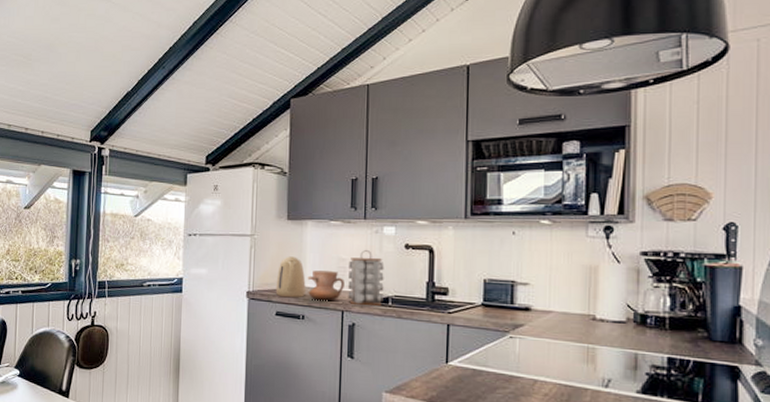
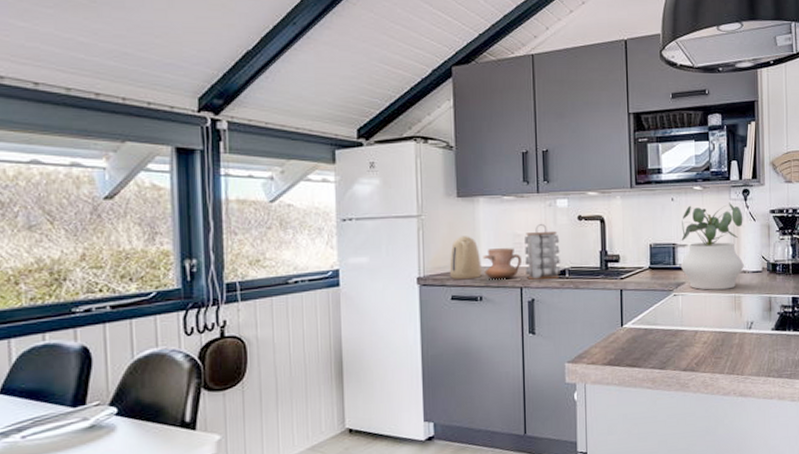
potted plant: none [519,239,603,338] -> present [680,202,744,290]

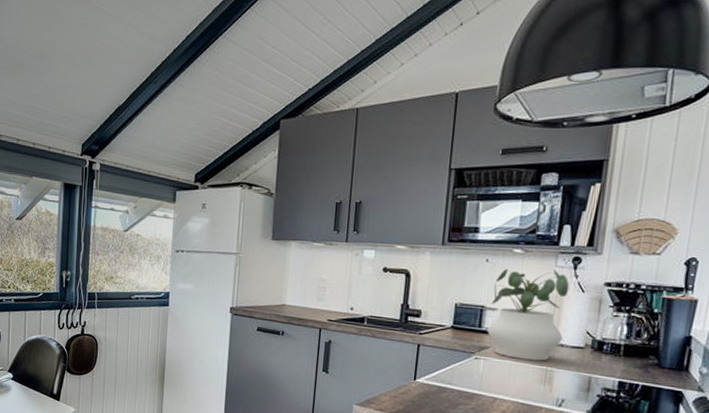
kettle: present [449,236,482,280] -> none [258,275,287,315]
ceramic jug: present [483,248,521,280] -> none [288,289,324,319]
spice rack: present [523,223,560,281] -> none [326,271,363,326]

